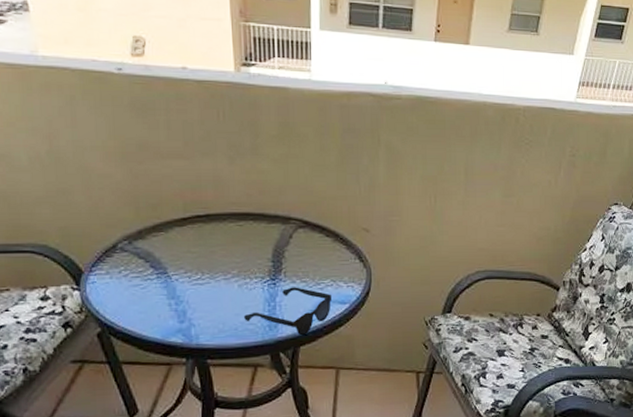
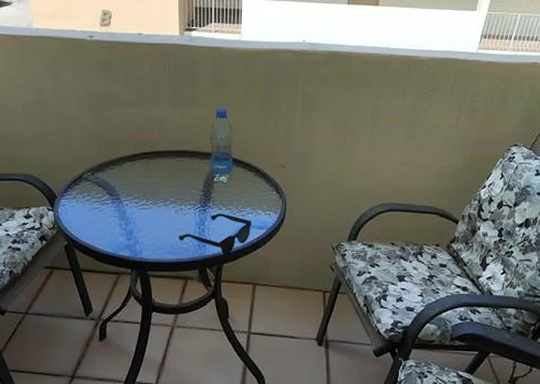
bottle: none [277,161,307,252] -> present [210,108,233,184]

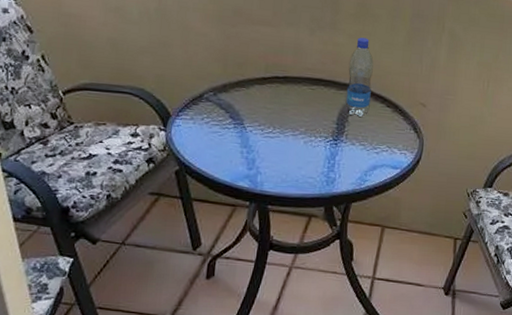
sunglasses: present [179,213,251,255] -> none [305,148,385,194]

